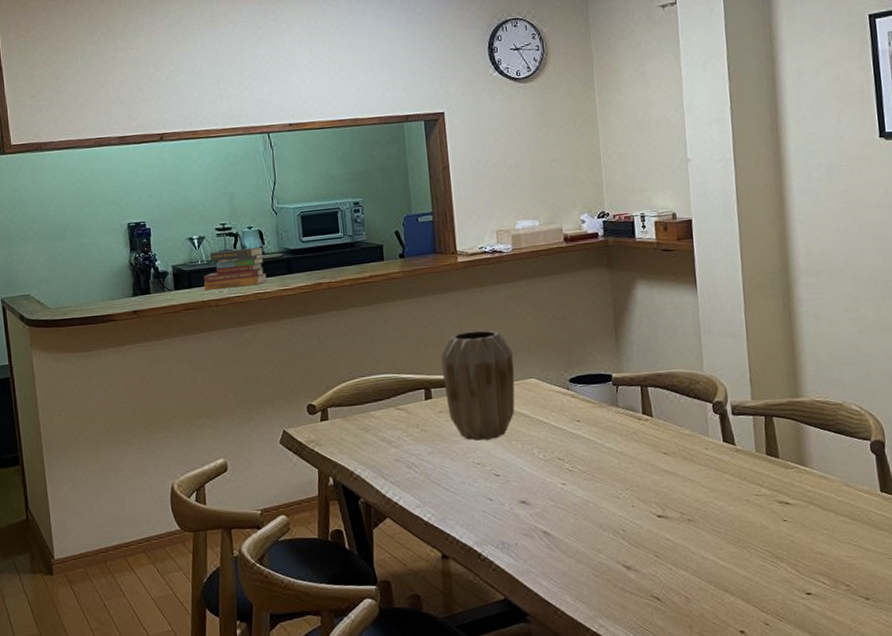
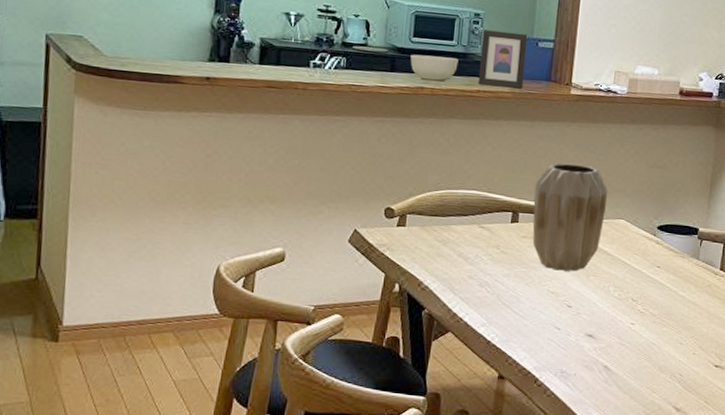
books: present [203,246,267,290] -> none [292,33,367,77]
bowl: none [304,249,348,277] -> present [410,54,459,82]
picture frame: none [365,212,412,270] -> present [478,29,528,89]

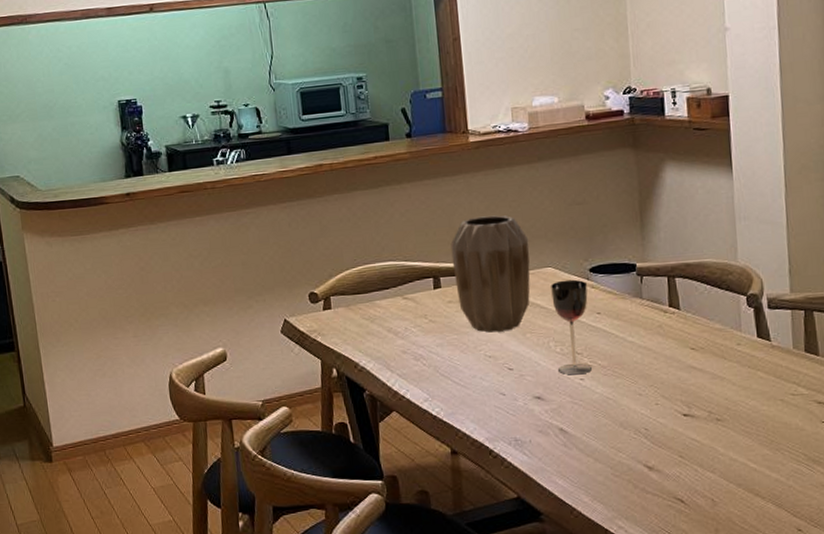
bowl: present [410,54,459,82] -> none [304,128,351,158]
picture frame: present [478,29,528,89] -> none [369,88,419,151]
wineglass: none [613,233,653,320] -> present [551,279,592,375]

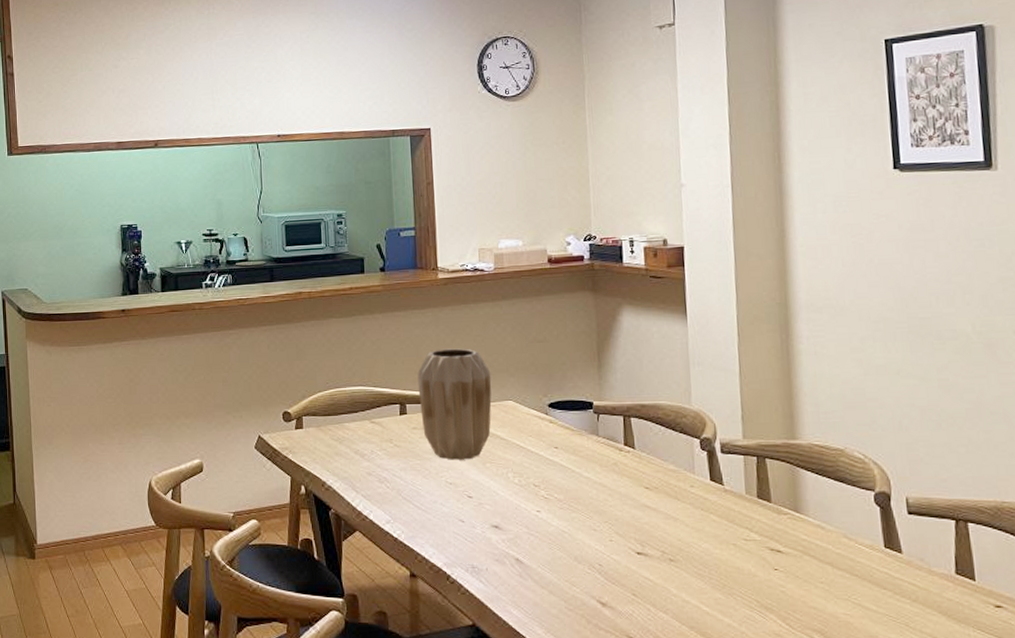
wineglass: present [551,279,592,375] -> none [511,413,548,507]

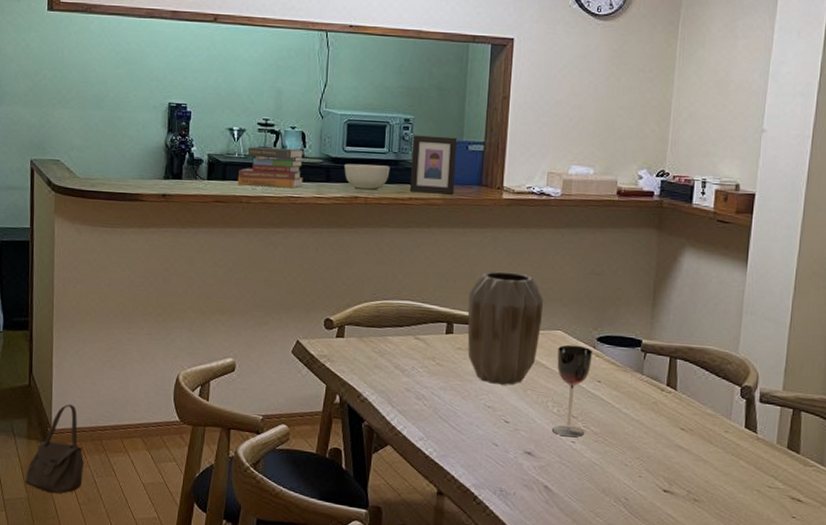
handbag: none [16,518,70,608] -> present [25,404,85,494]
books: none [189,253,250,293] -> present [237,146,303,189]
bowl: none [286,260,329,286] -> present [344,163,390,191]
picture frame: none [347,226,392,282] -> present [409,135,458,195]
wineglass: none [511,413,548,507] -> present [552,344,592,438]

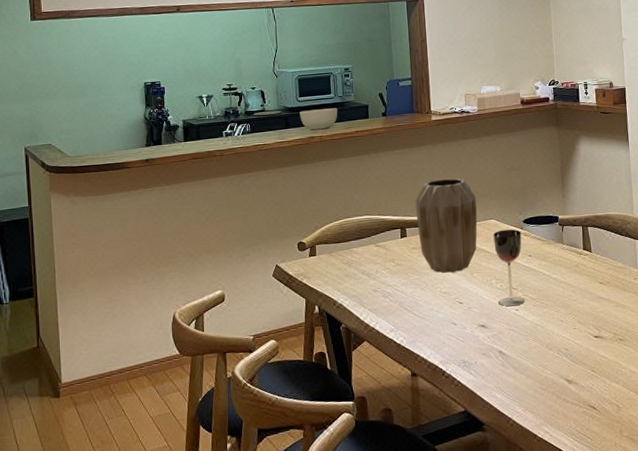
handbag: present [25,404,85,494] -> none [40,357,95,443]
books: present [237,146,303,189] -> none [210,105,267,142]
picture frame: present [409,135,458,195] -> none [353,77,393,126]

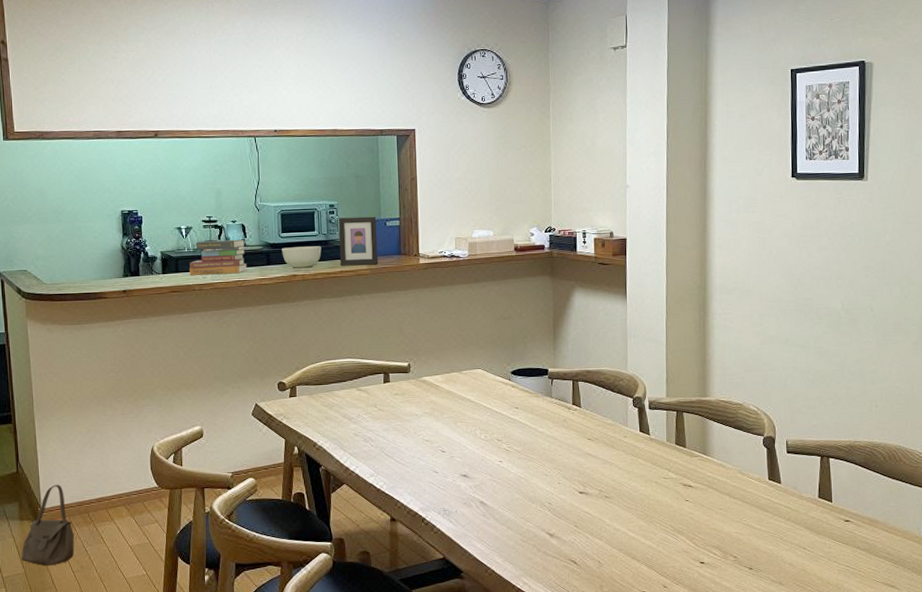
handbag: none [40,357,95,443] -> present [21,484,75,566]
books: none [210,105,267,142] -> present [189,239,247,275]
picture frame: none [353,77,393,126] -> present [338,216,378,266]
vase: present [415,178,478,273] -> none [400,324,464,421]
wineglass: present [493,229,524,307] -> none [479,379,509,458]

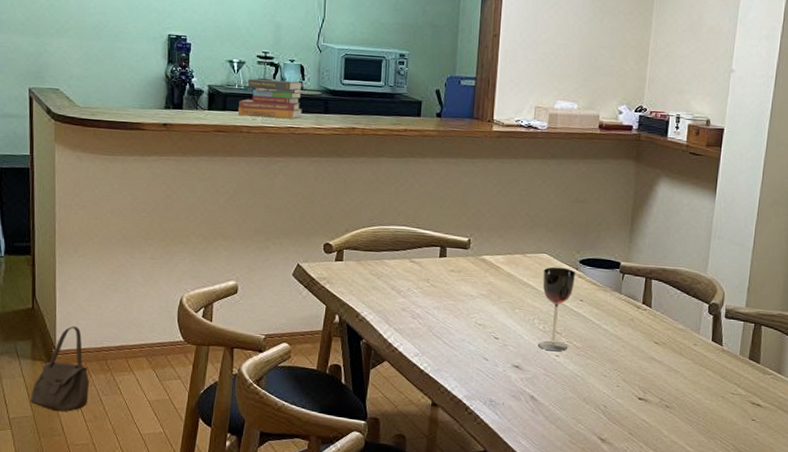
bowl: present [282,246,322,269] -> none [342,96,386,122]
picture frame: present [338,216,378,266] -> none [405,70,451,127]
wineglass: none [479,379,509,458] -> present [538,267,575,352]

